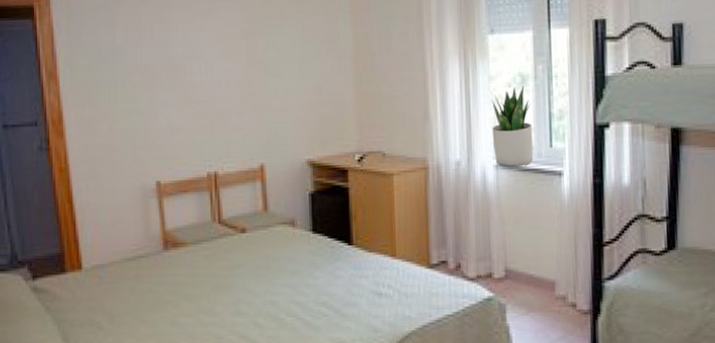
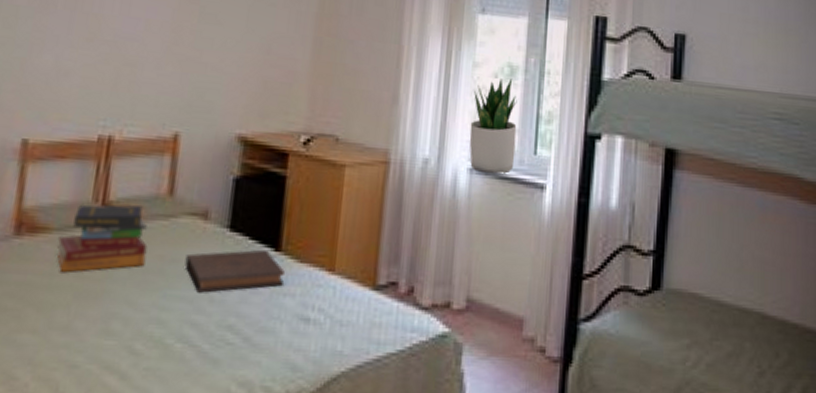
books: none [192,221,256,273] -> present [57,204,148,272]
book: none [284,244,359,280] -> present [184,249,285,293]

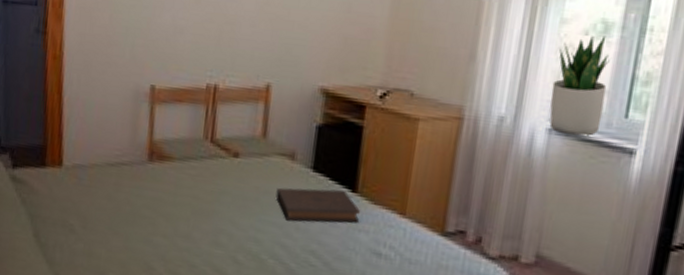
books: present [57,204,148,272] -> none [178,141,246,195]

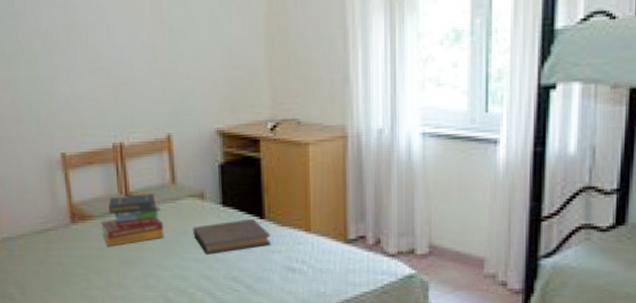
books: none [178,141,246,195] -> present [100,194,164,246]
planter: present [549,36,610,137] -> none [419,43,466,136]

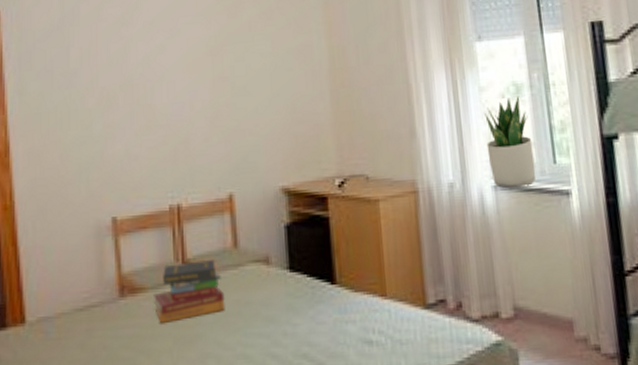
book: present [193,218,272,255] -> none [257,284,345,328]
planter: none [419,43,466,136] -> present [485,96,536,189]

